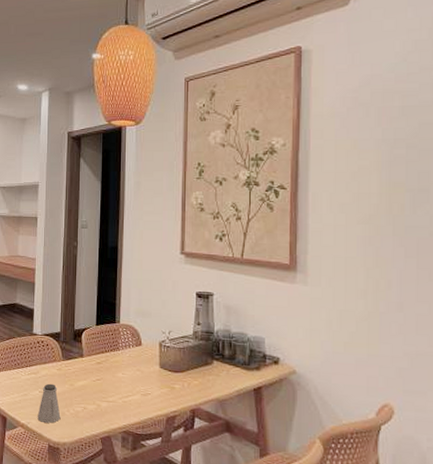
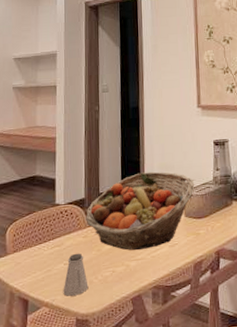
fruit basket: none [60,315,173,393] -> present [86,171,195,250]

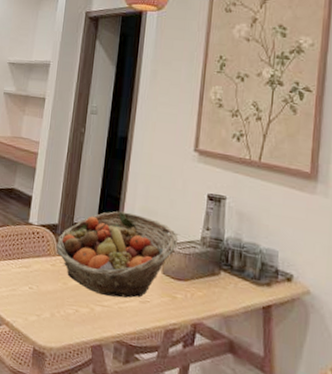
saltshaker: present [63,253,89,296] -> none [24,279,50,324]

